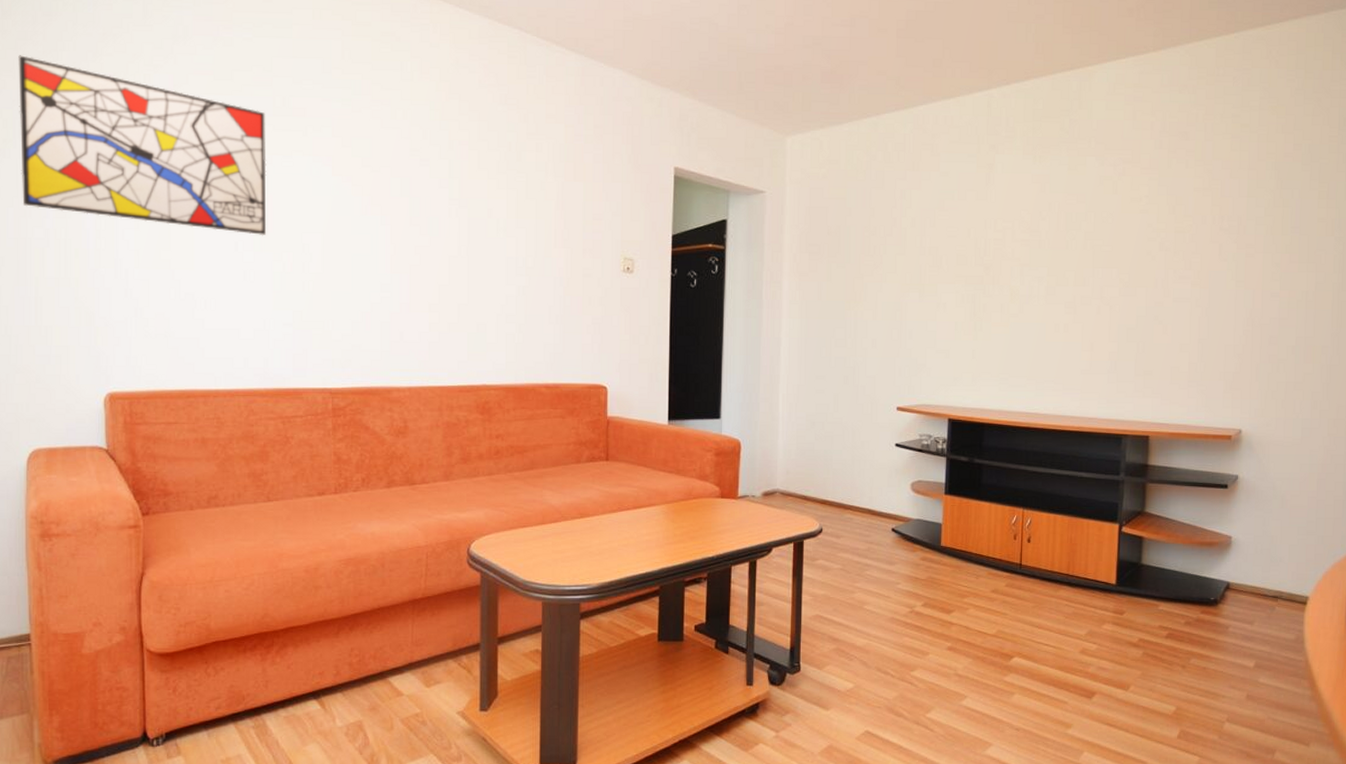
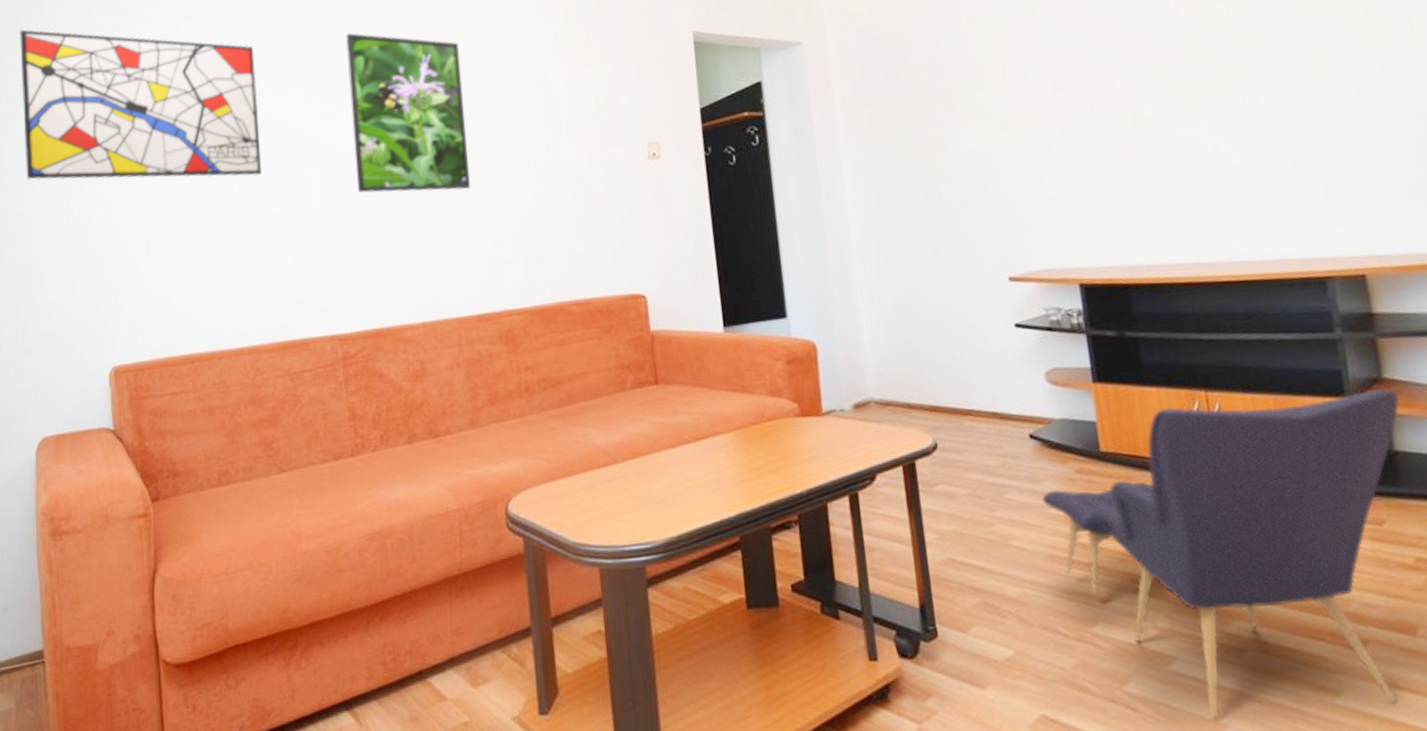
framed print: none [356,116,465,275] -> present [345,33,470,193]
armchair: none [892,518,1151,740] -> present [1041,388,1399,720]

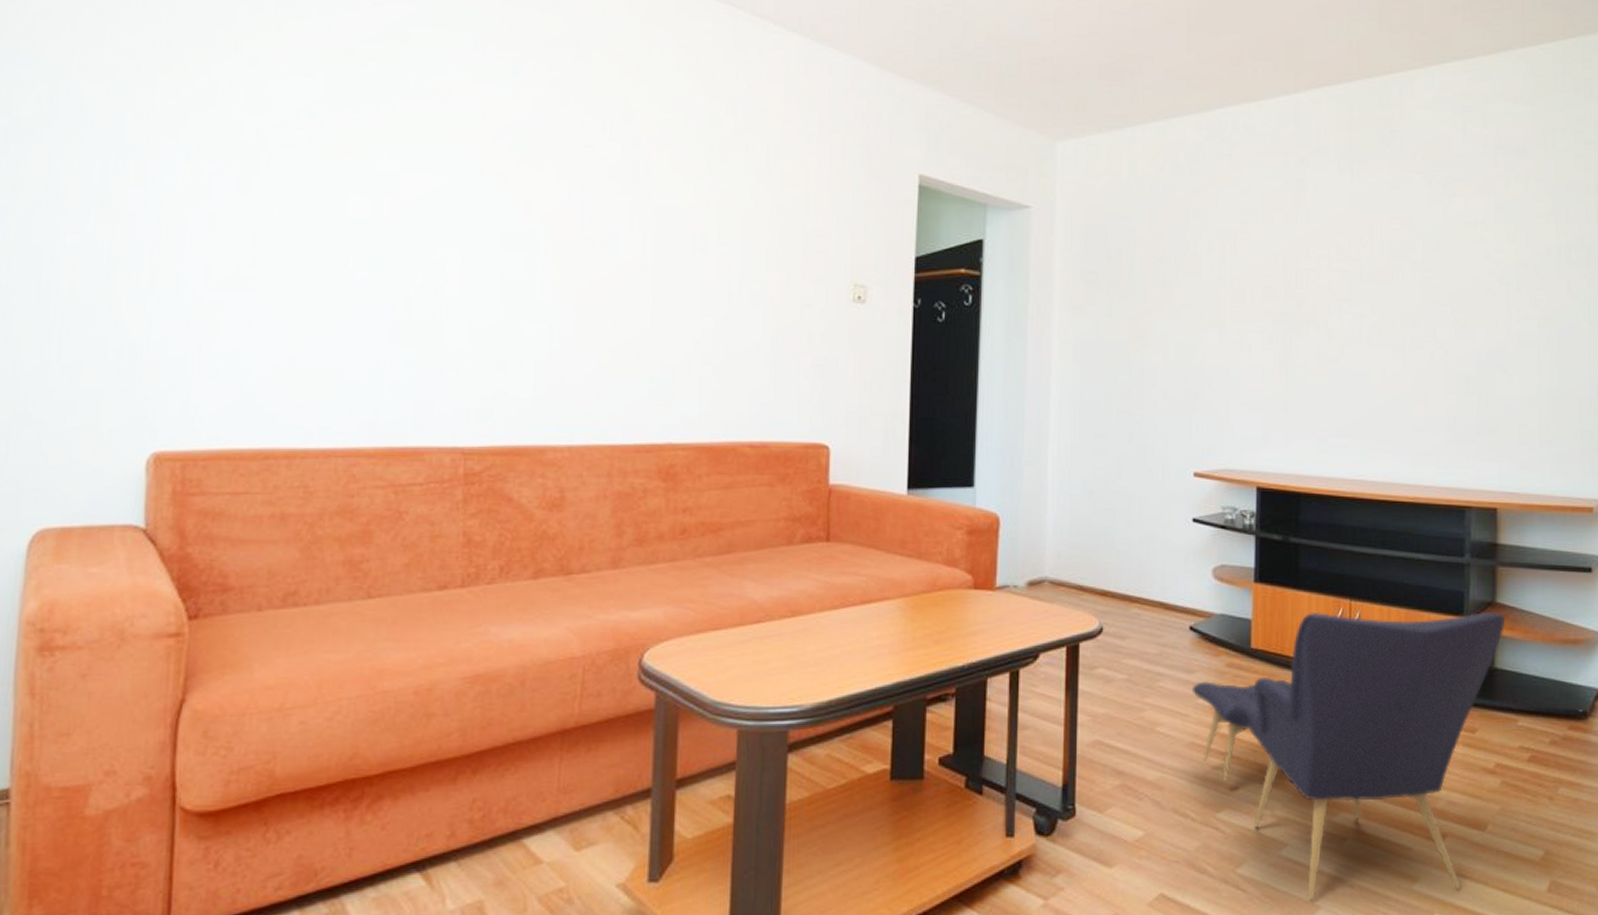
wall art: present [20,29,262,180] -> none [53,13,395,250]
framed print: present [345,33,470,193] -> none [508,102,655,303]

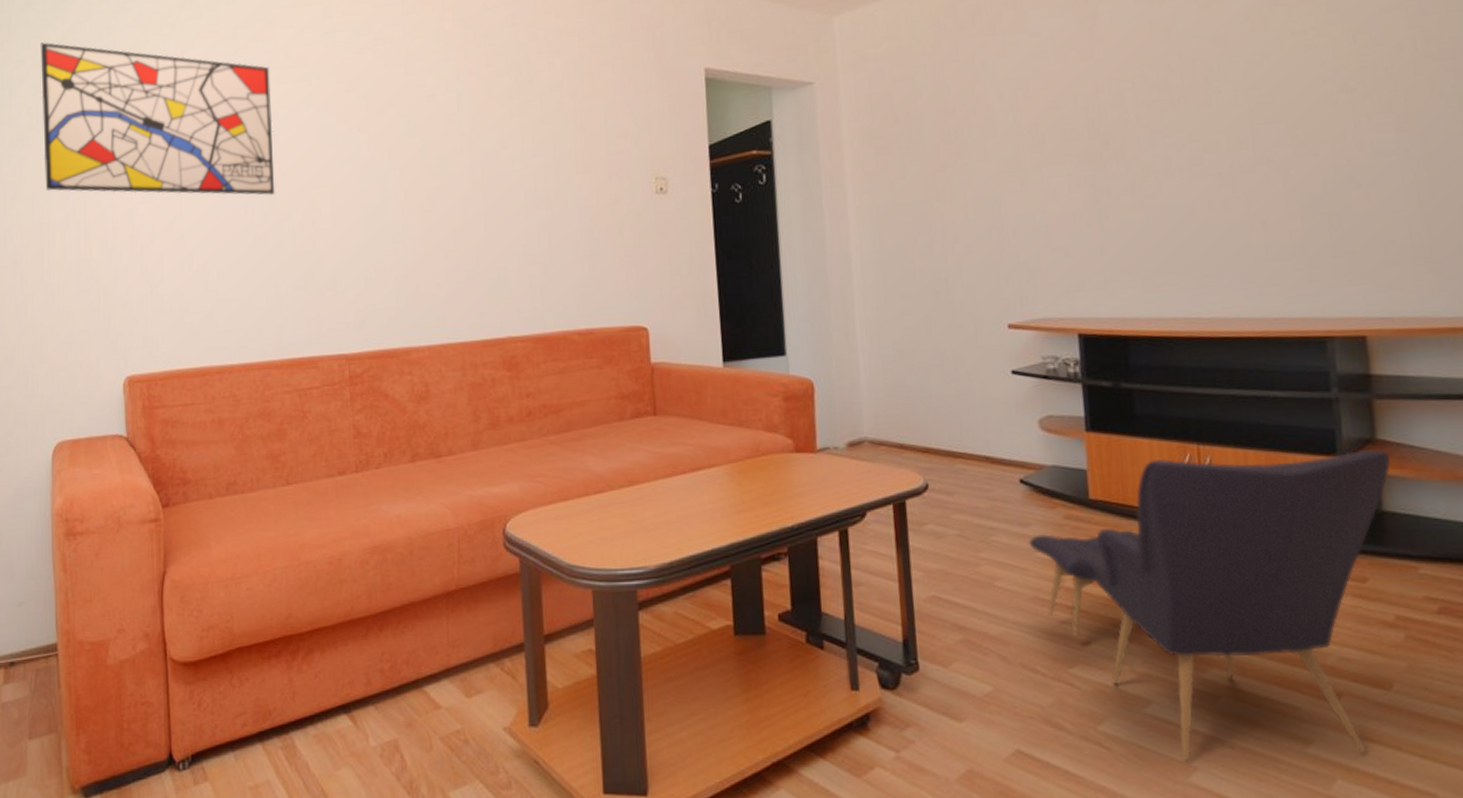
wall art: none [53,13,395,250] -> present [40,42,275,196]

